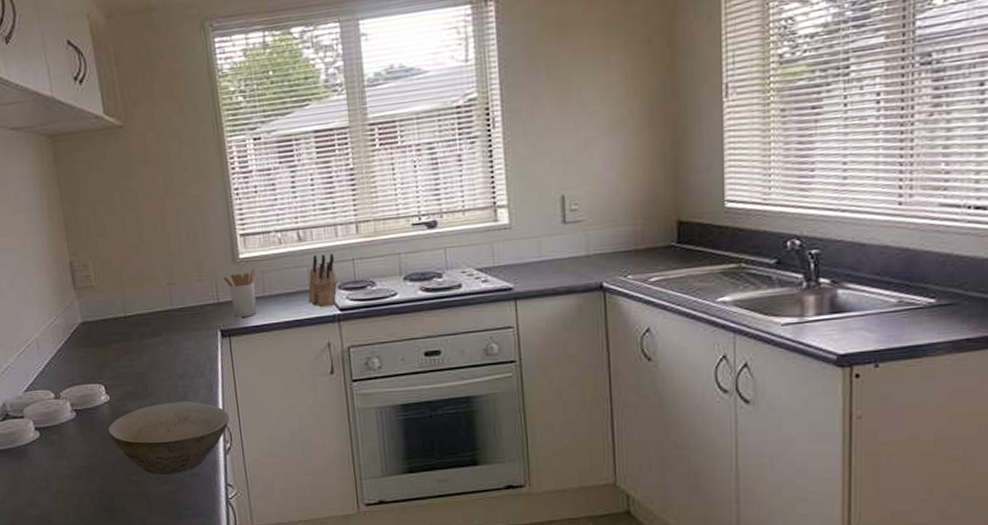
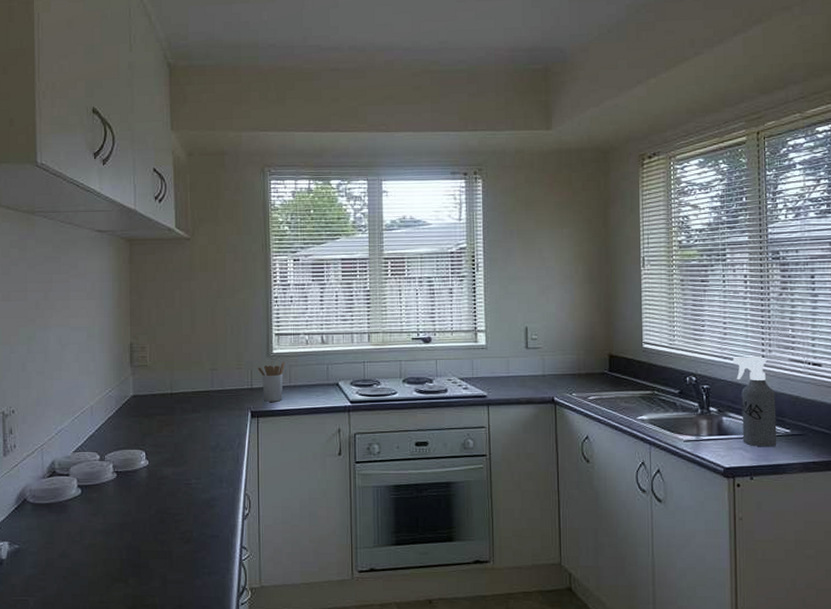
bowl: present [108,401,229,476] -> none [143,471,250,536]
knife block: present [308,253,338,308] -> none [325,356,350,399]
spray bottle: none [855,204,917,325] -> present [733,357,777,447]

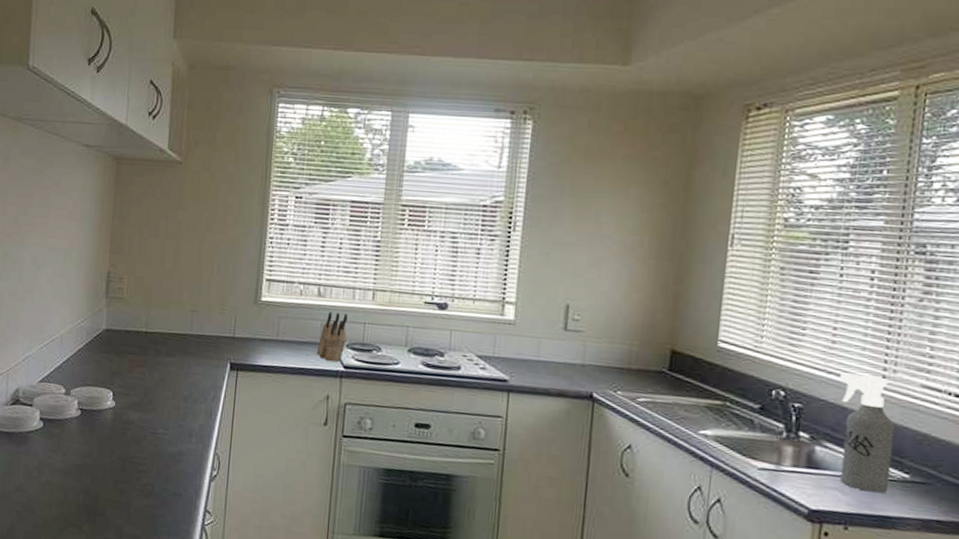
utensil holder: present [258,361,286,402] -> none [243,311,275,356]
knife block: none [325,356,350,399] -> present [316,312,348,362]

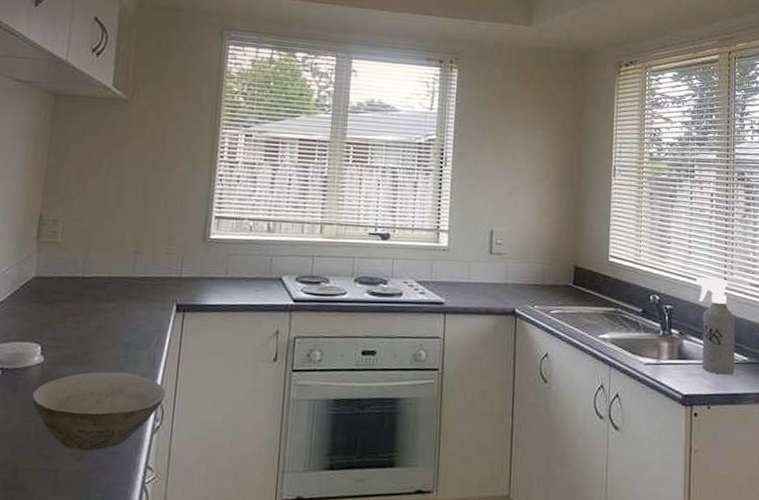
bowl: none [106,419,222,491] -> present [31,371,166,452]
knife block: present [316,312,348,362] -> none [266,247,297,296]

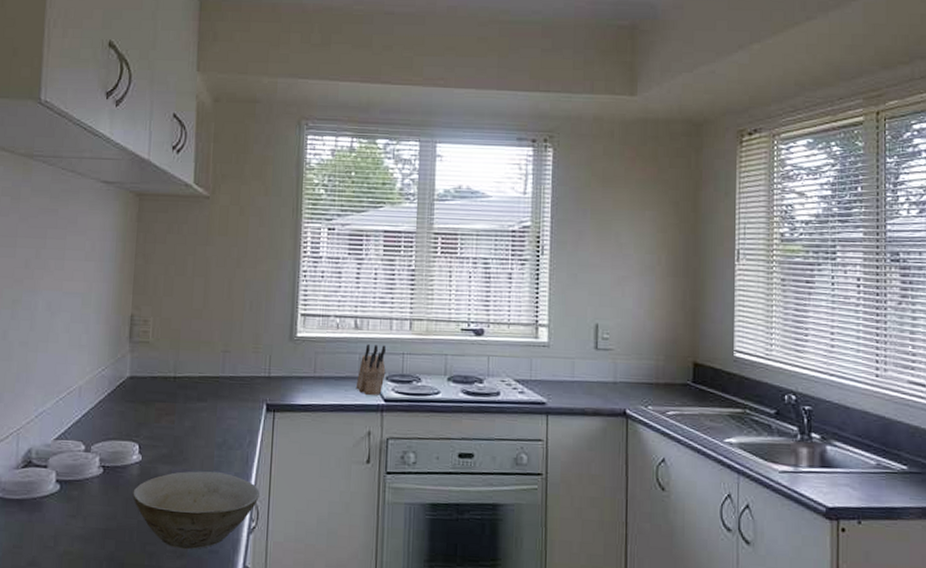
knife block: none [266,247,297,296] -> present [356,344,386,396]
spray bottle: present [696,277,736,375] -> none [841,374,891,486]

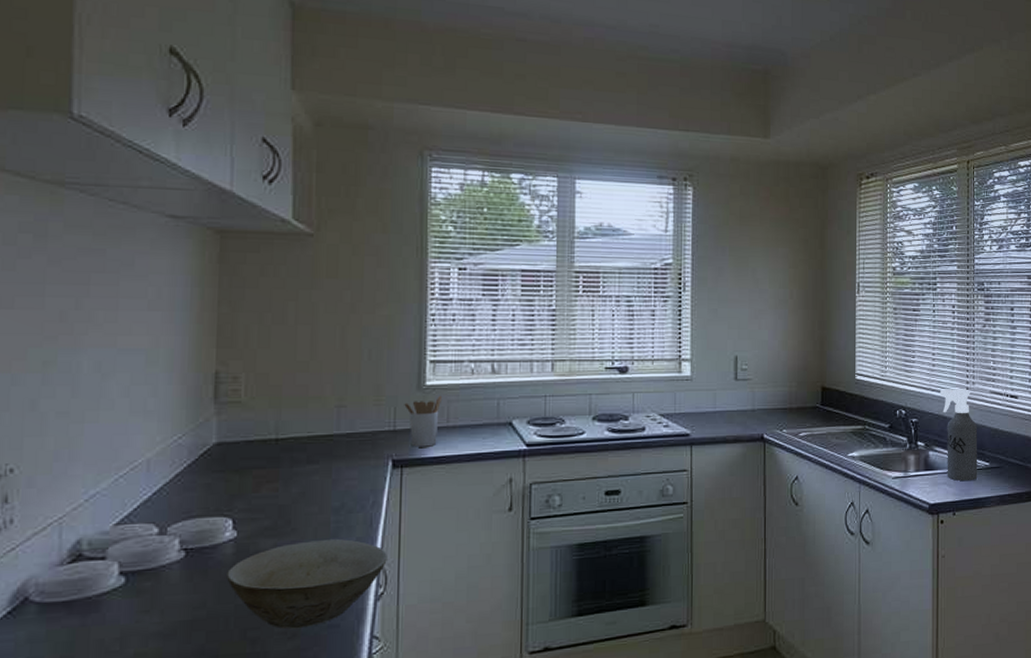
utensil holder: none [278,347,311,395] -> present [404,395,443,447]
knife block: present [356,344,386,396] -> none [494,389,527,442]
spray bottle: none [841,374,891,486] -> present [940,389,978,482]

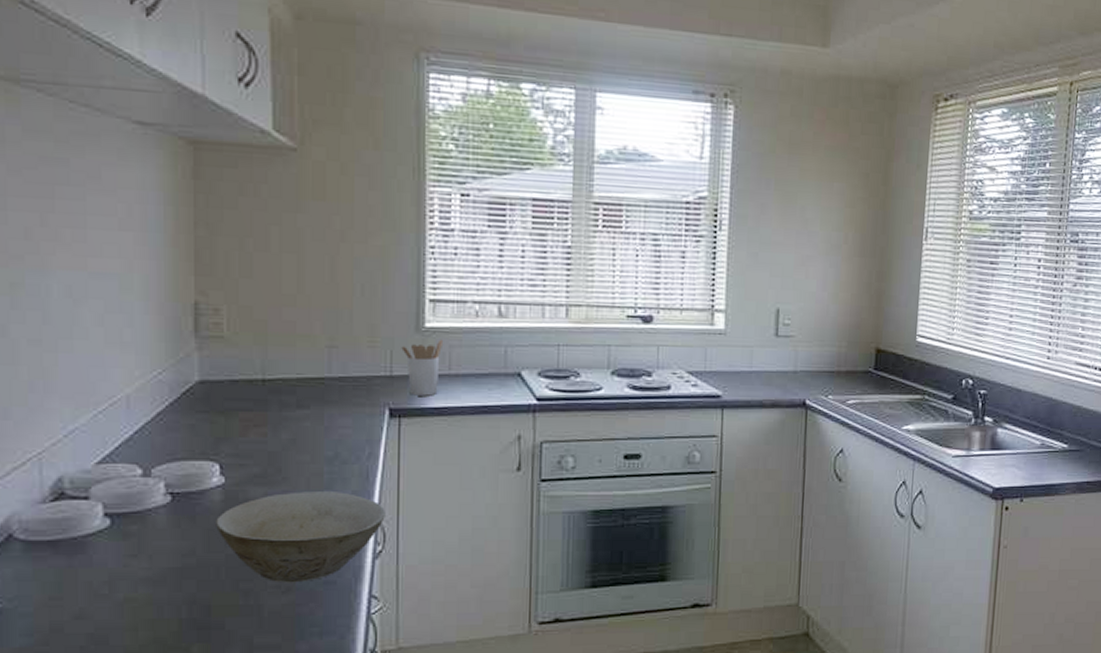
spray bottle: present [940,389,978,482] -> none [1015,357,1057,465]

